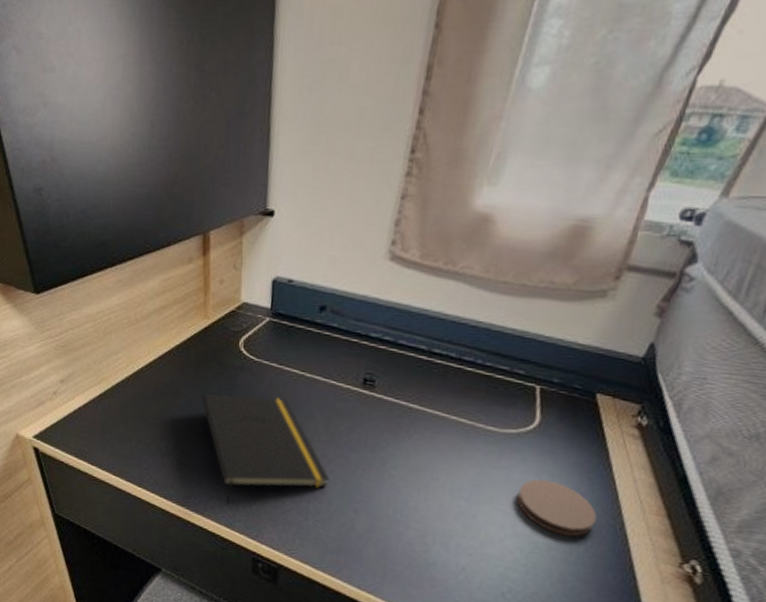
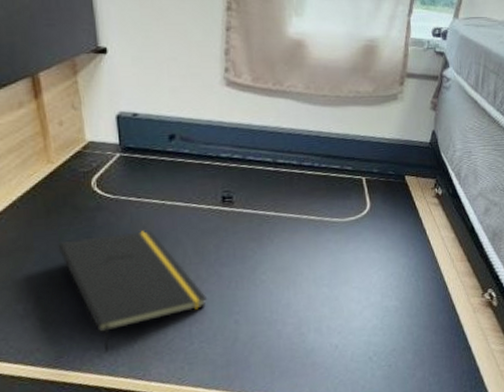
coaster: present [516,479,597,537] -> none [365,252,423,296]

